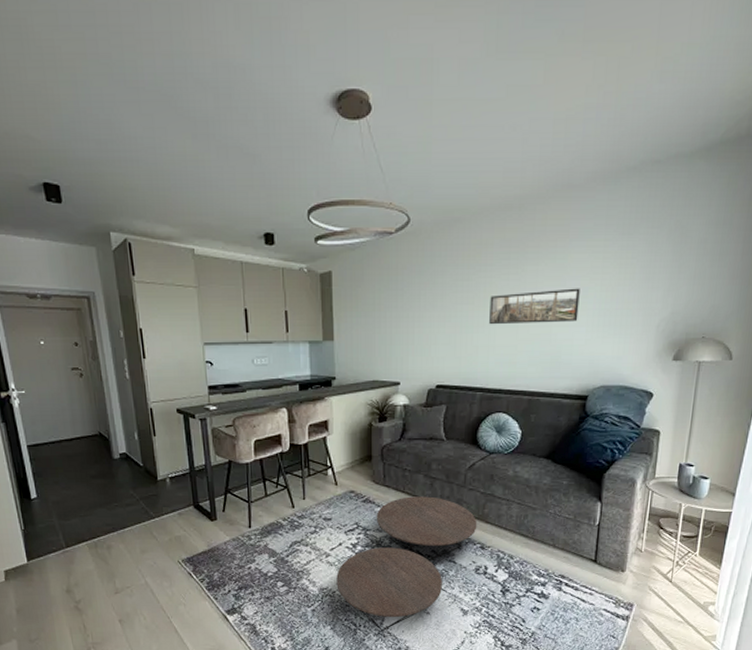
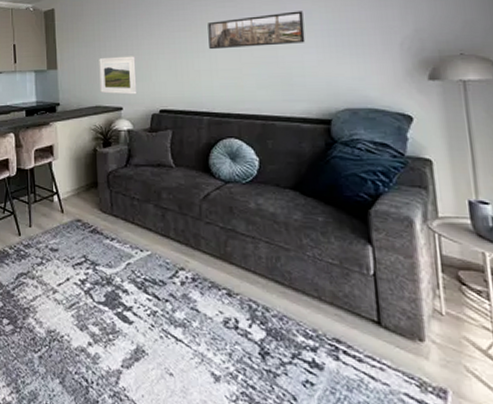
coffee table: present [336,496,478,632] -> none [64,228,220,394]
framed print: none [378,328,416,369] -> present [99,56,137,95]

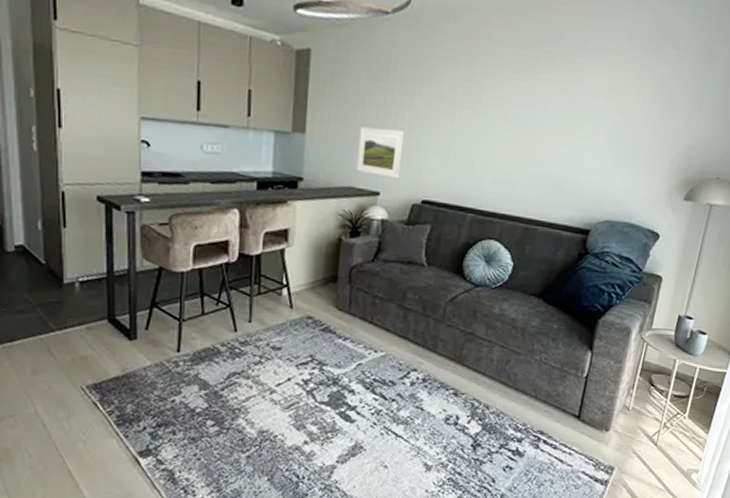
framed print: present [207,11,305,50] -> none [490,102,595,144]

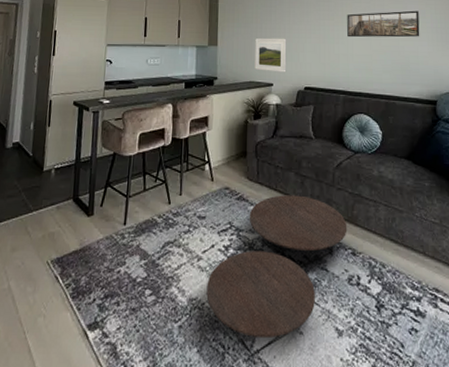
coffee table: none [280,328,453,486] -> present [206,195,348,357]
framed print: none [490,102,595,144] -> present [347,10,420,38]

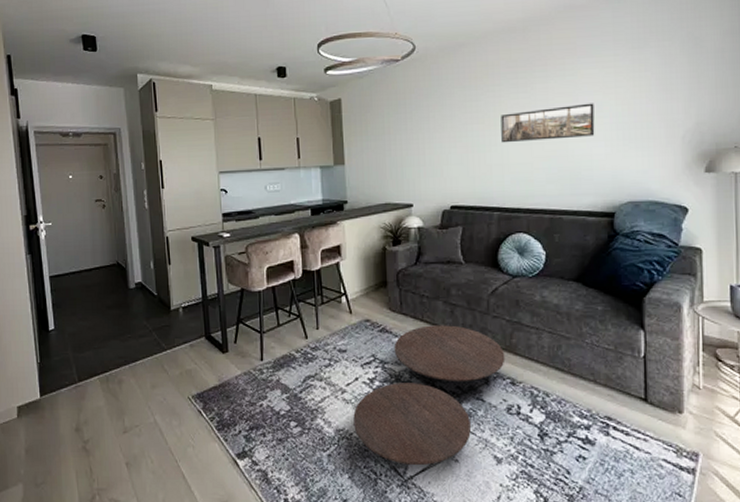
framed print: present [254,38,287,73] -> none [389,150,428,191]

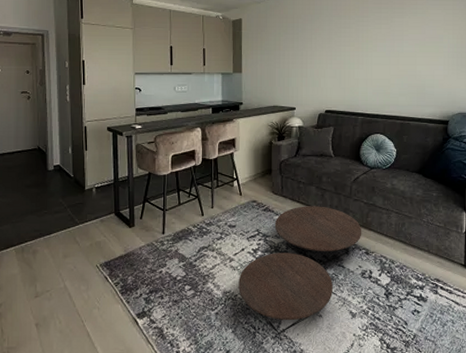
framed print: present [501,103,595,143] -> none [367,36,437,63]

